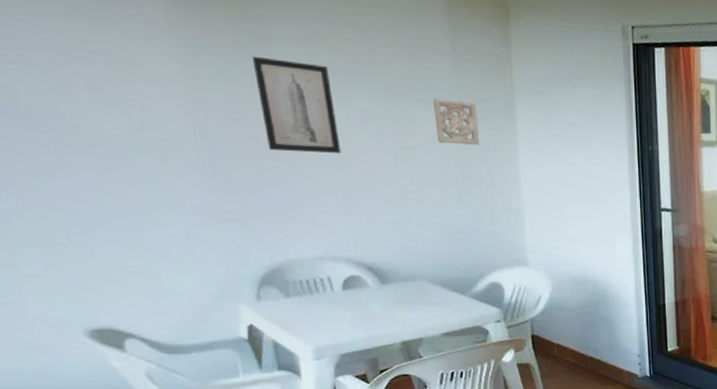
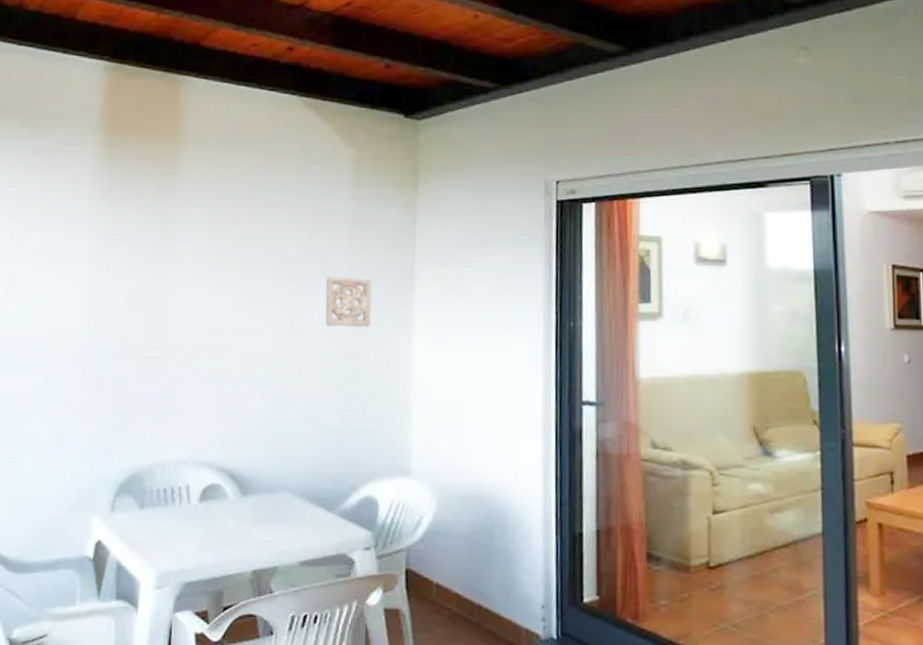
wall art: present [252,56,341,153] -> none [154,241,226,341]

